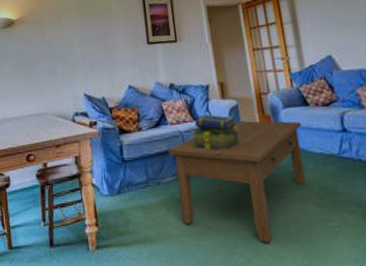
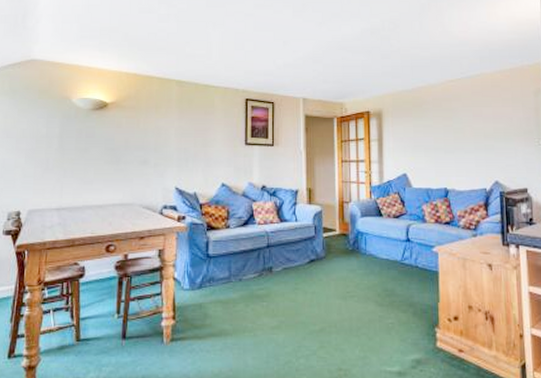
coffee table: present [167,121,306,242] -> none [252,226,374,336]
stack of books: present [191,114,239,151] -> none [276,217,319,252]

